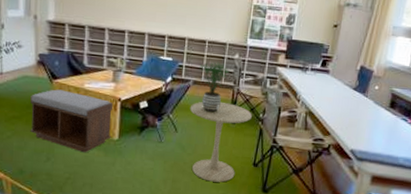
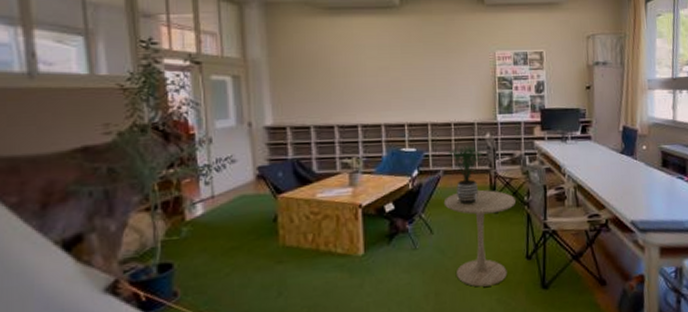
bench: present [30,89,113,153] -> none [251,205,355,278]

